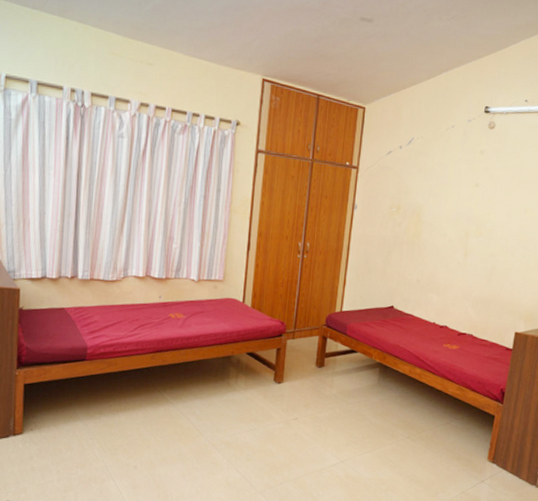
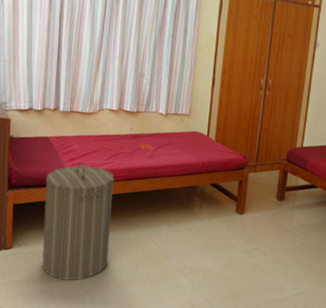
laundry hamper: none [59,333,142,465] -> present [42,161,115,281]

